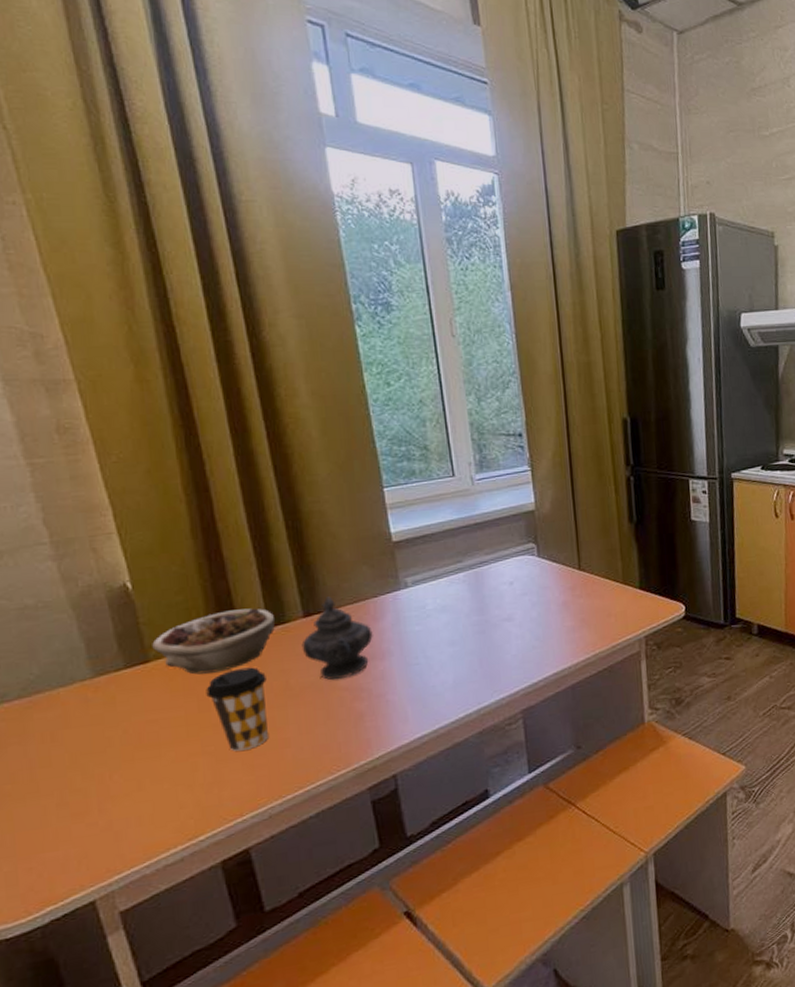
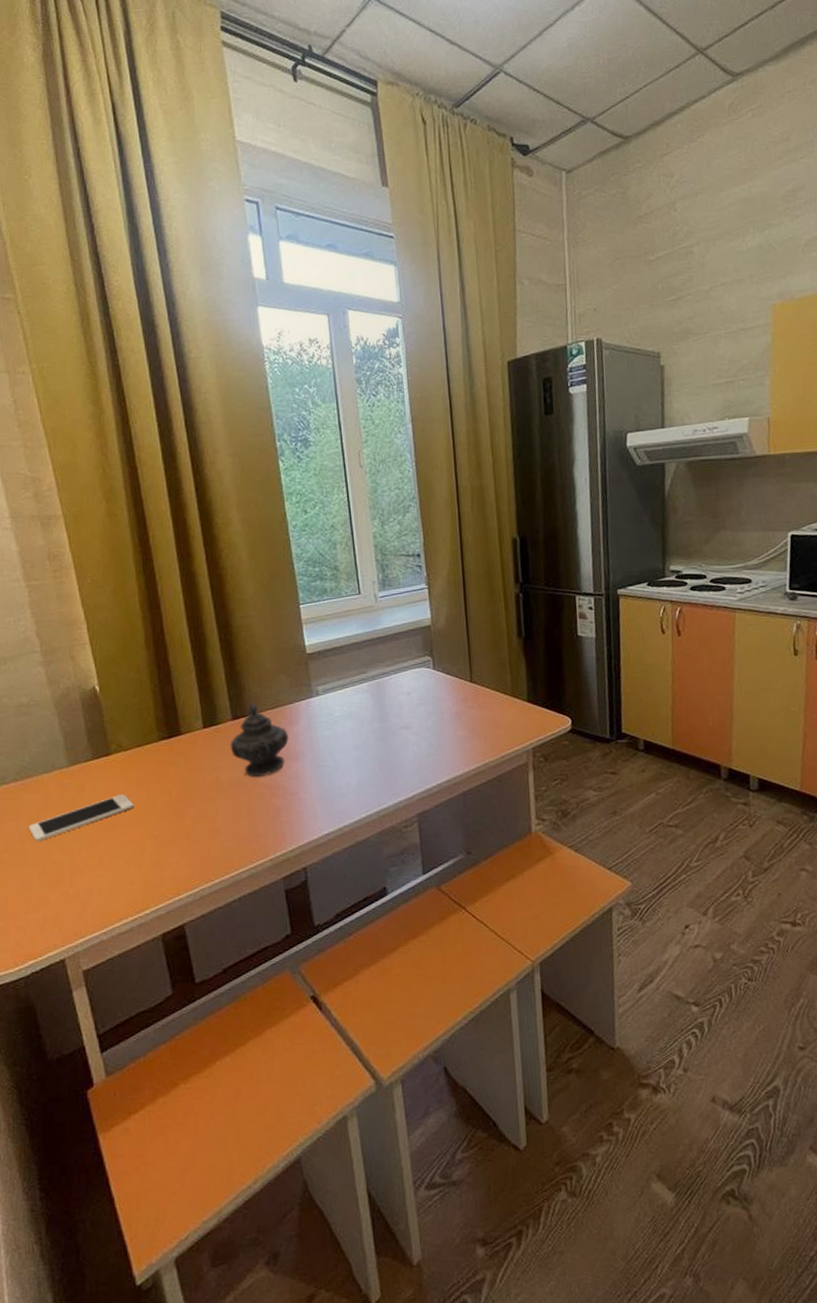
cell phone: none [40,706,182,769] -> present [28,793,134,842]
succulent planter: present [152,608,275,675] -> none [113,710,209,767]
coffee cup: present [206,667,270,751] -> none [153,763,202,837]

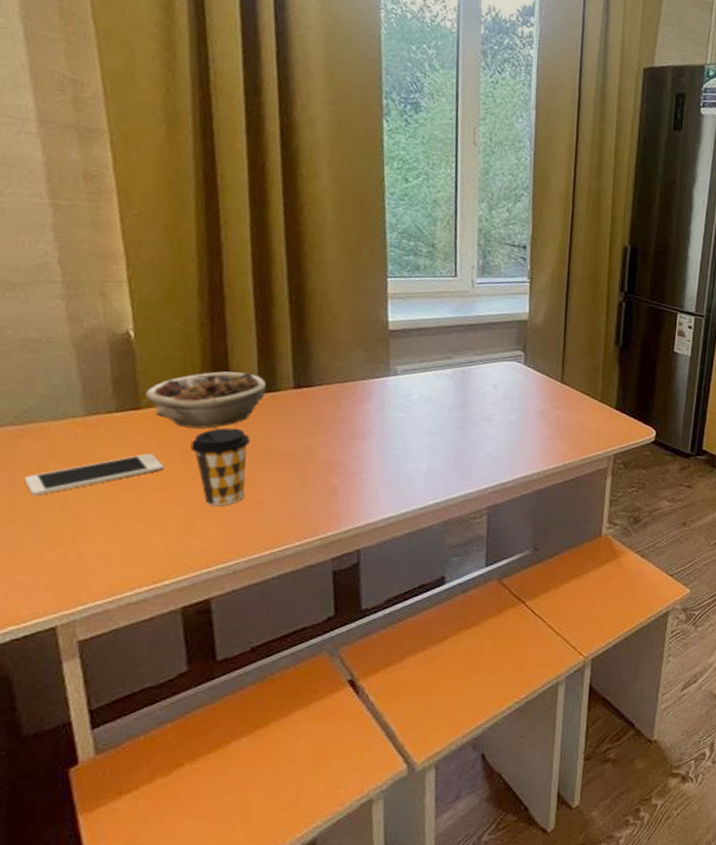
succulent planter: none [113,710,209,767] -> present [145,371,266,428]
coffee cup: none [153,763,202,837] -> present [190,428,250,506]
teapot: present [230,702,289,778] -> none [287,372,357,453]

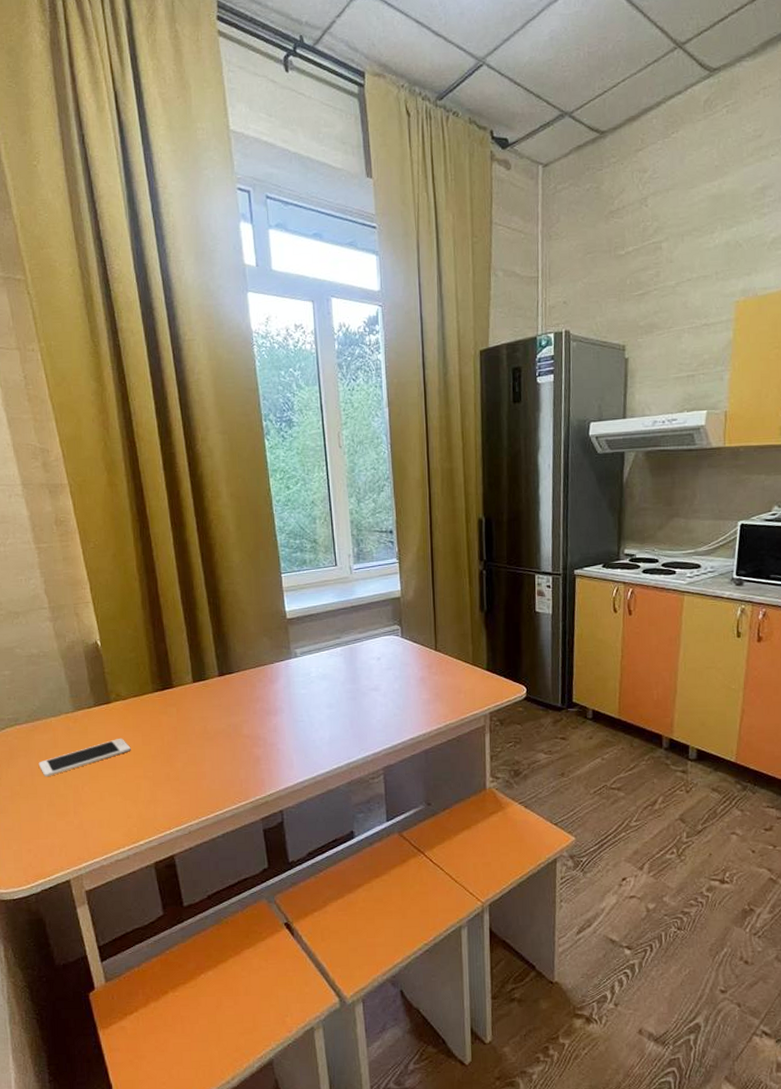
succulent planter: present [145,371,266,428] -> none [113,666,198,715]
coffee cup: present [190,428,250,506] -> none [148,713,191,778]

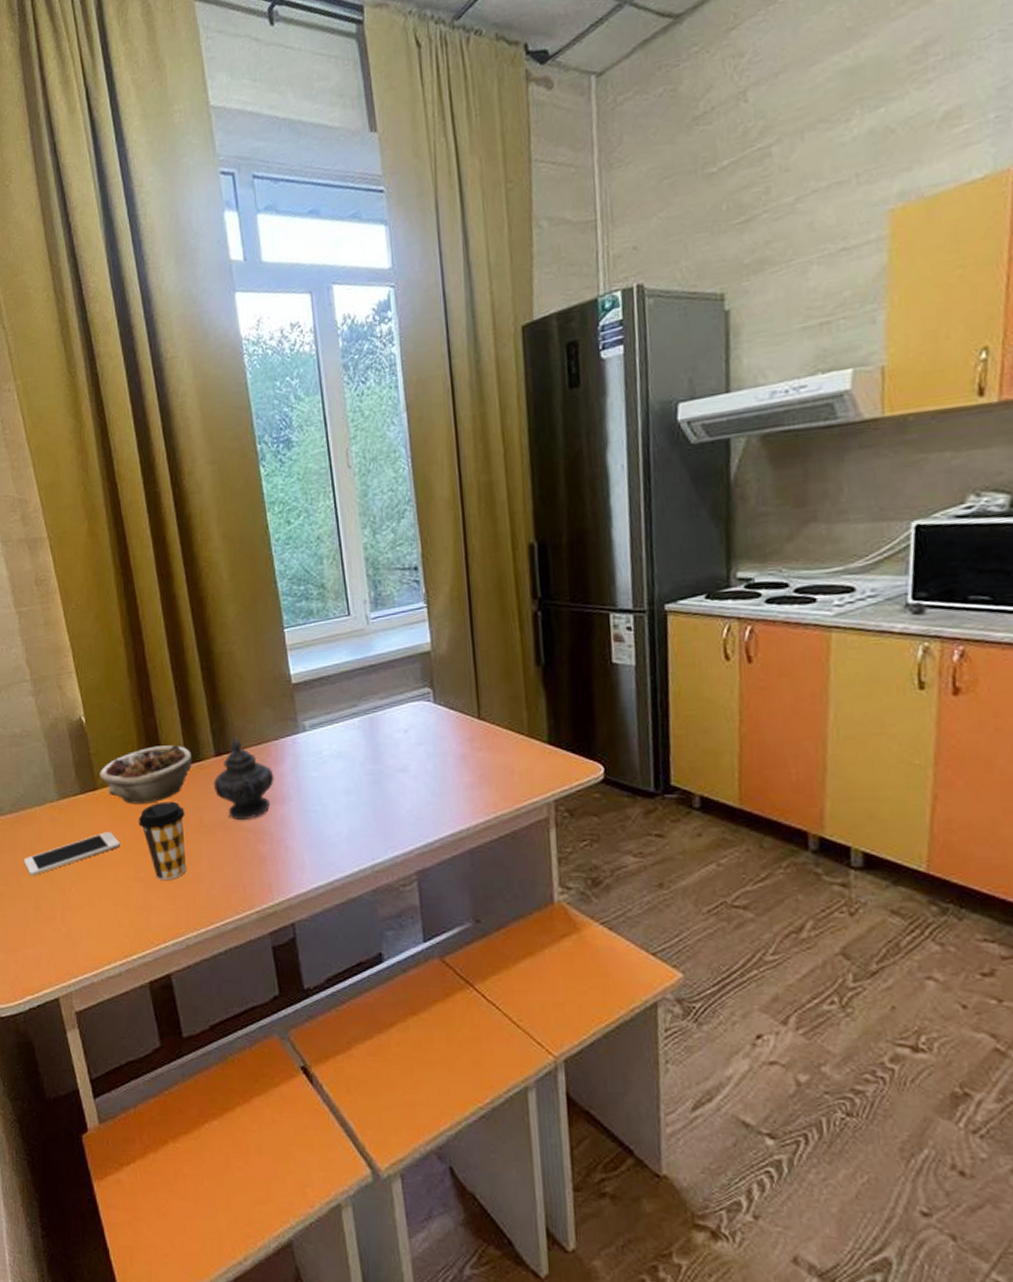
succulent planter: none [113,666,198,715] -> present [99,745,192,804]
coffee cup: none [148,713,191,778] -> present [138,801,187,880]
teapot: none [216,661,269,729] -> present [213,737,274,821]

